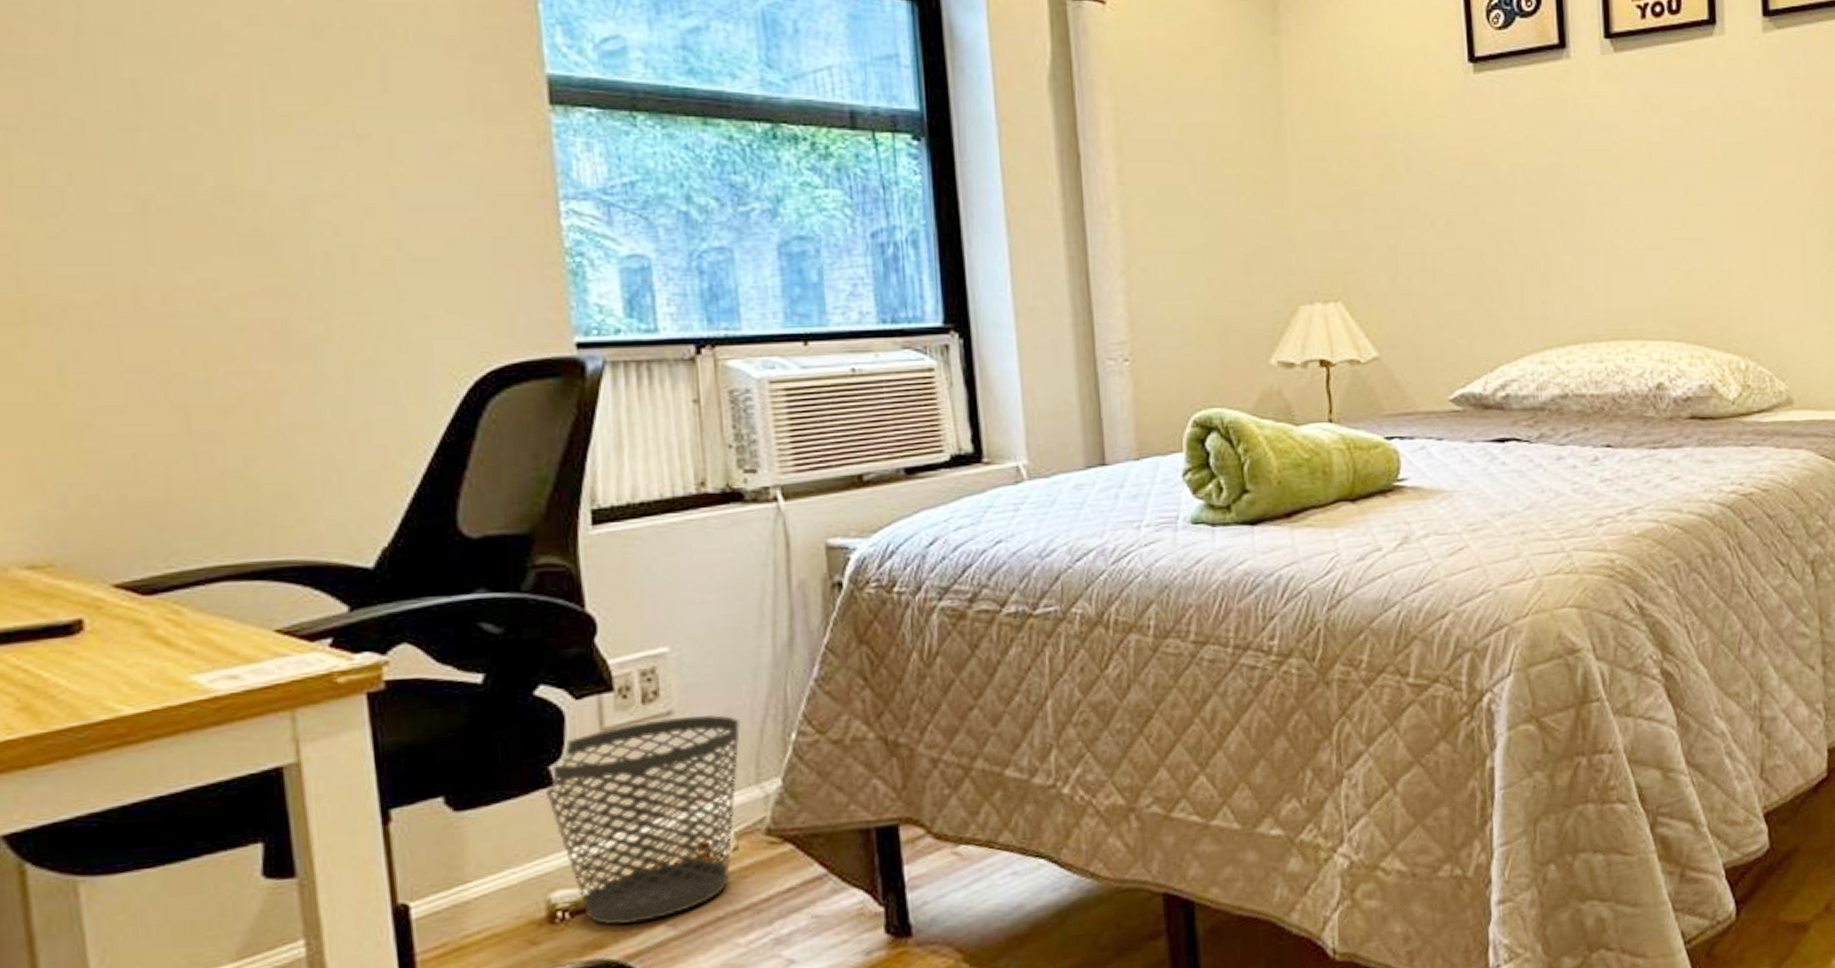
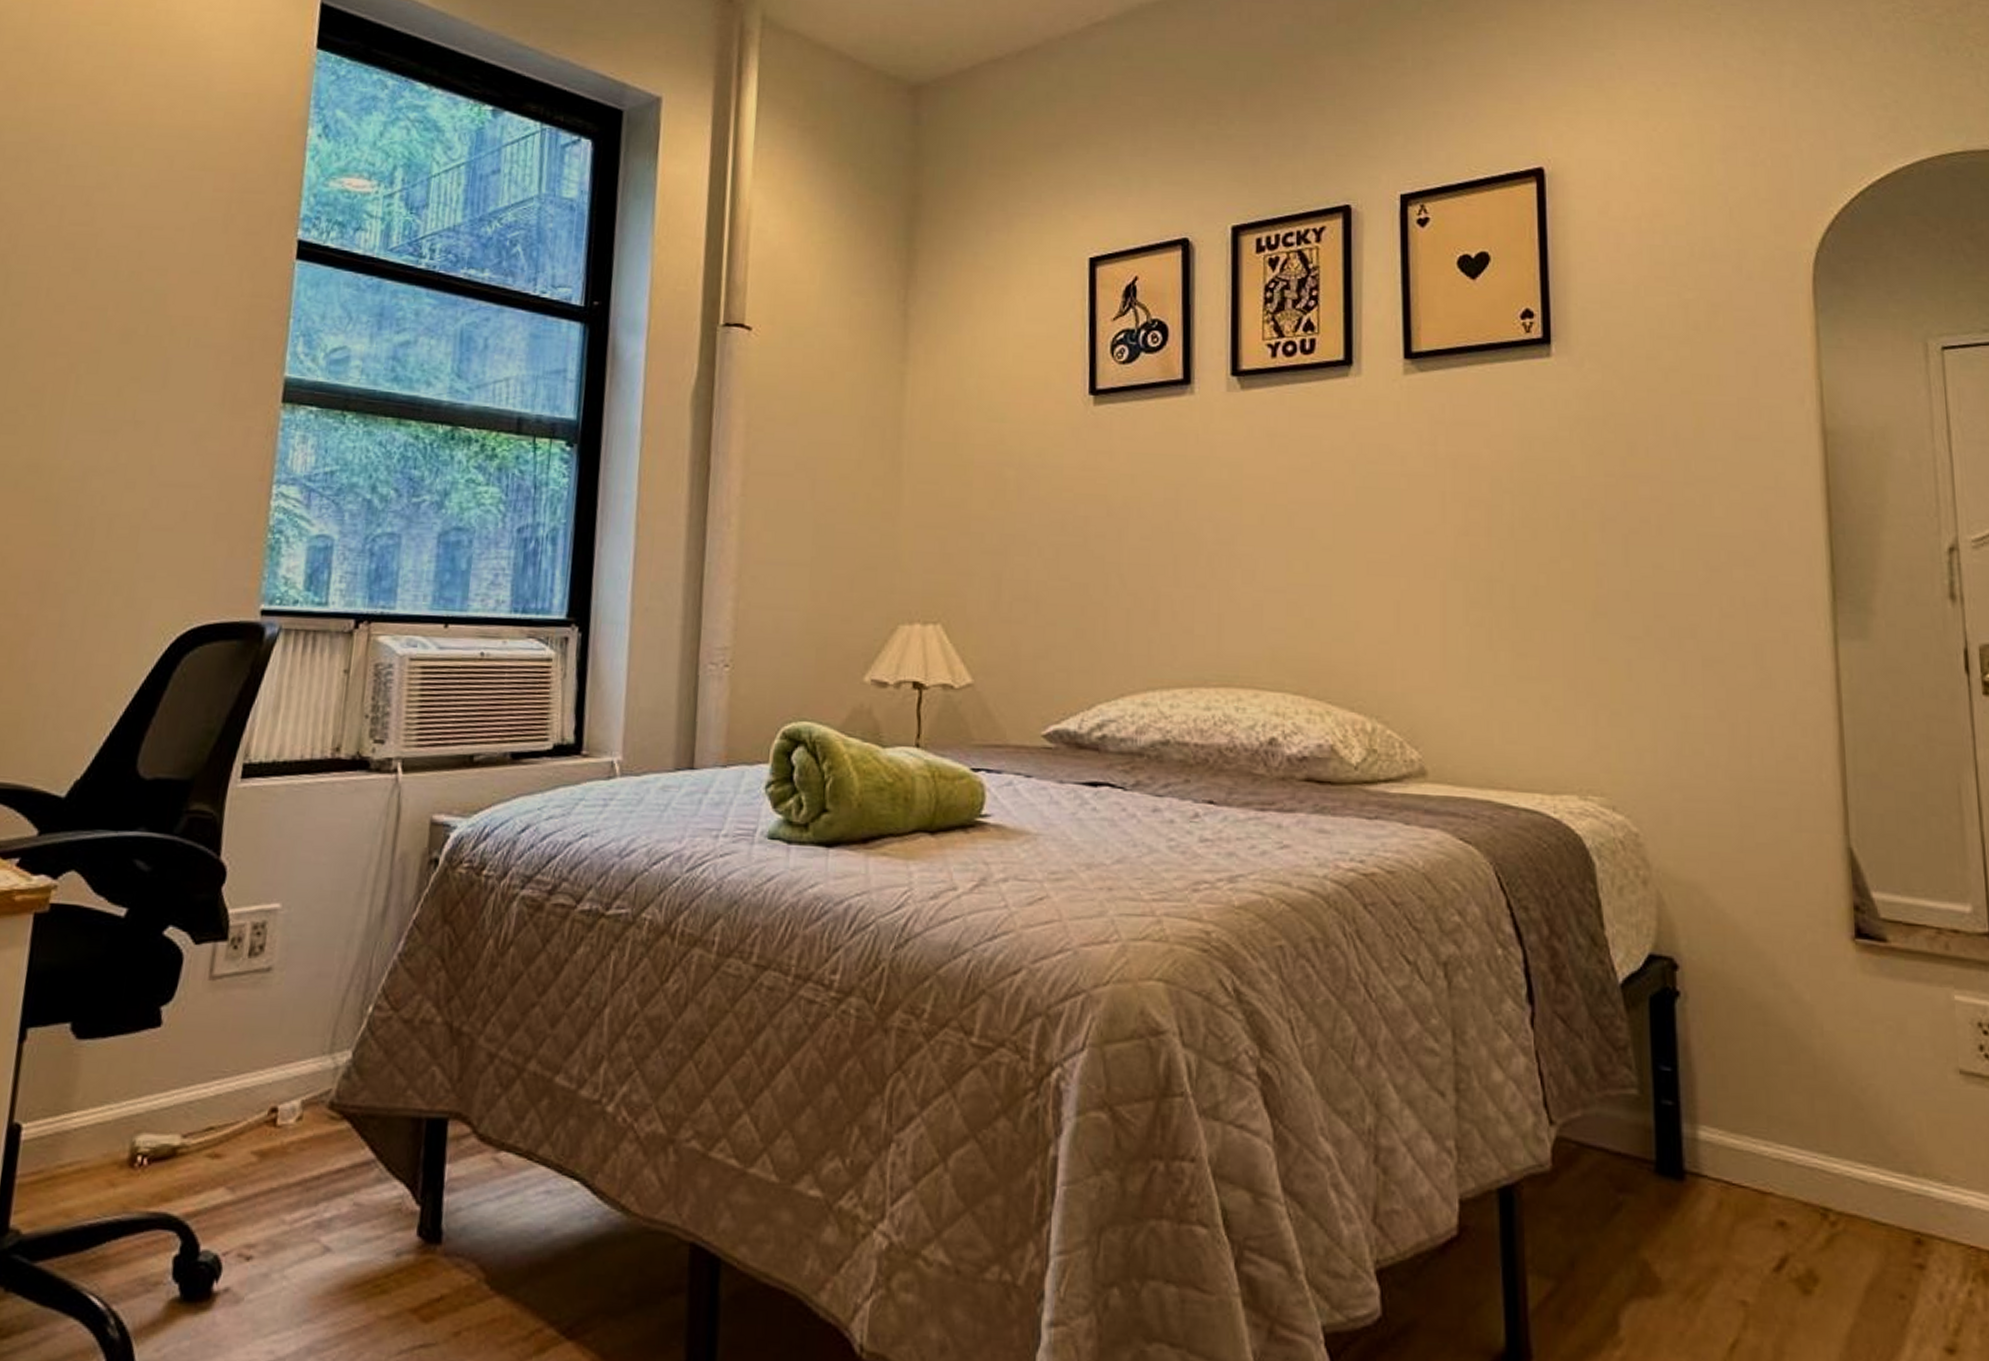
wastebasket: present [544,714,741,925] -> none [152,973,328,1181]

